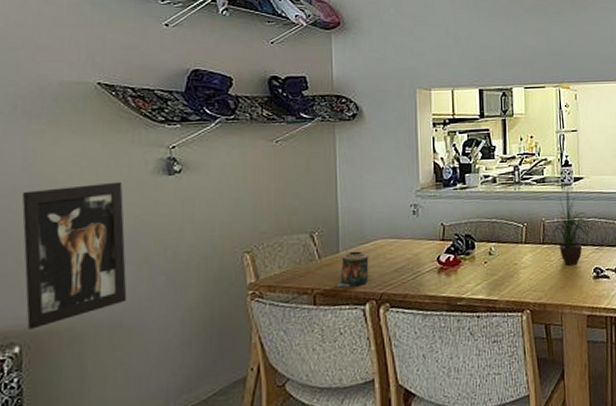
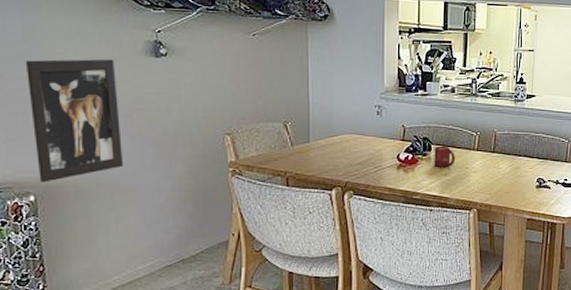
candle: present [337,250,369,288] -> none [307,142,336,174]
cup: none [478,241,502,267] -> present [434,146,456,168]
potted plant: present [550,186,592,266] -> none [500,102,539,174]

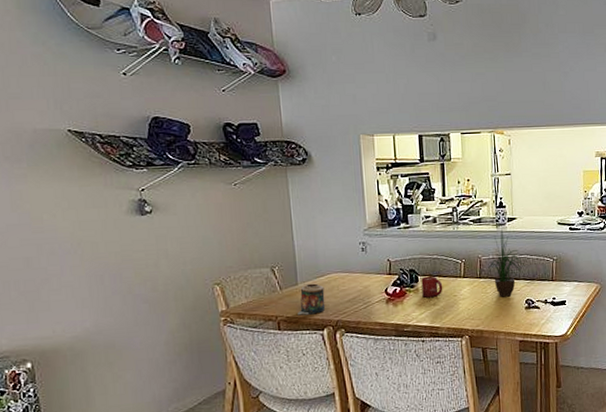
wall art: present [25,58,124,183] -> none [14,221,117,349]
candle: none [307,142,336,174] -> present [297,283,326,316]
potted plant: none [500,102,539,174] -> present [486,225,524,297]

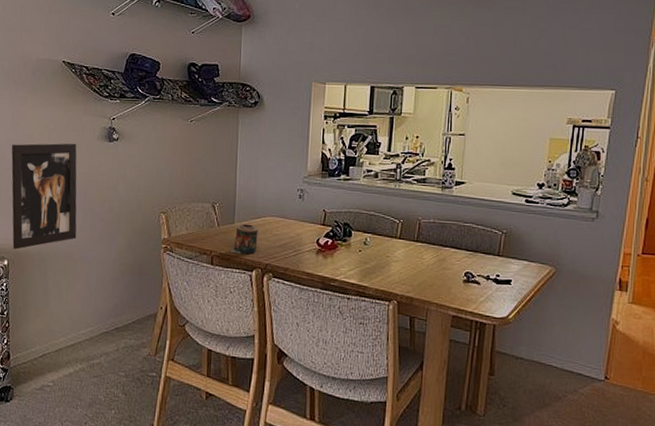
wall art: none [14,221,117,349] -> present [11,143,77,250]
cup: present [421,276,443,298] -> none [354,232,377,256]
potted plant: present [486,225,524,297] -> none [425,189,468,266]

